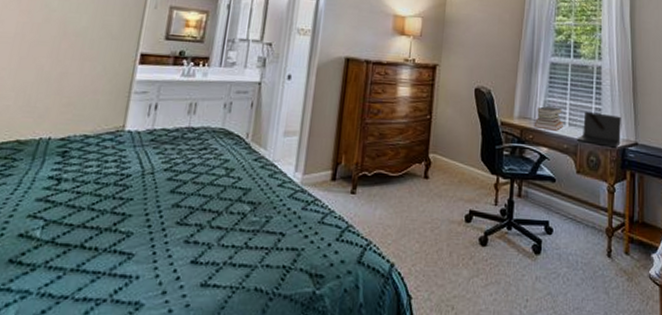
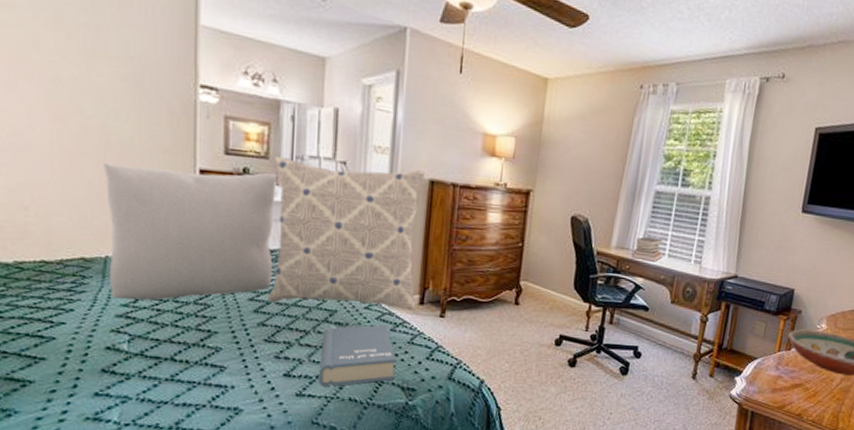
pillow: none [36,50,210,183] -> present [104,163,278,301]
pillow: none [185,39,342,188] -> present [267,155,425,312]
book: none [225,203,307,275] -> present [318,324,397,387]
laptop: present [577,111,621,148] -> none [675,242,724,280]

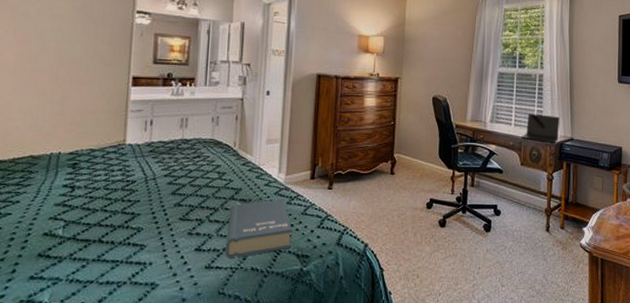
pillow: present [104,163,278,301] -> none [51,76,195,190]
pillow: present [267,155,425,312] -> none [183,62,313,186]
books: present [632,237,664,262] -> none [485,110,511,131]
laptop: none [675,242,724,280] -> present [521,113,560,143]

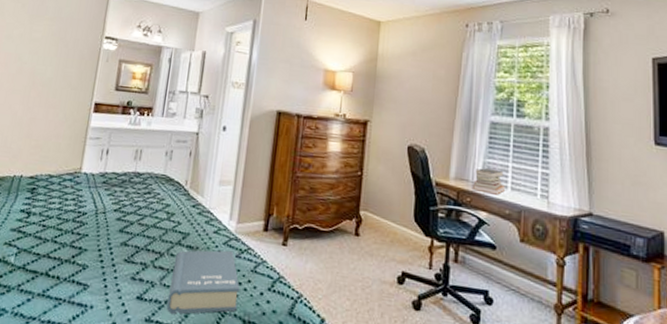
books: none [485,110,511,131] -> present [473,168,506,195]
laptop: present [521,113,560,143] -> none [521,175,572,217]

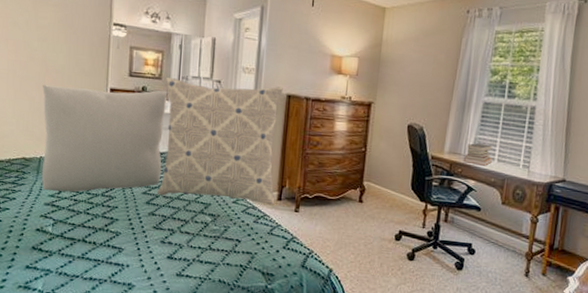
pillow: none [11,98,153,217] -> present [41,85,168,193]
pillow: none [132,91,273,238] -> present [157,76,283,206]
book: present [166,250,240,314] -> none [194,217,259,269]

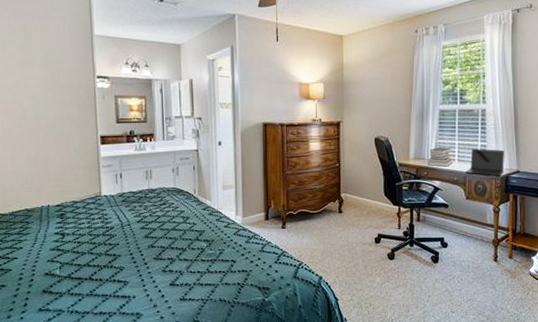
pillow: present [41,85,168,193] -> none [37,132,156,237]
pillow: present [157,76,283,206] -> none [151,117,263,229]
laptop: none [505,148,551,183] -> present [466,148,504,176]

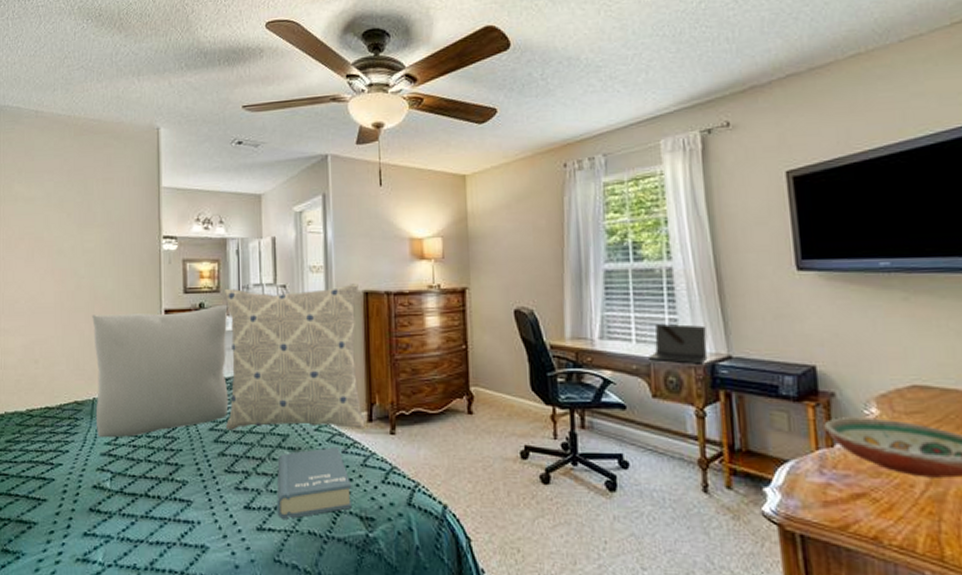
pillow: none [37,132,156,237] -> present [92,304,229,438]
pillow: none [151,117,263,229] -> present [225,283,365,430]
book: none [195,238,253,291] -> present [277,447,353,519]
books: present [428,147,454,167] -> none [592,322,630,350]

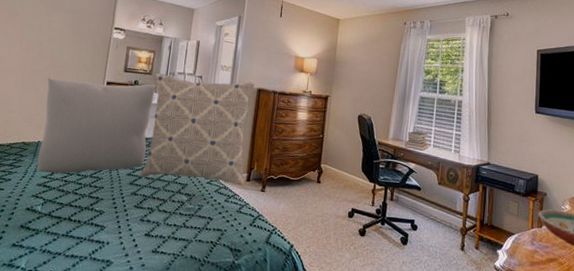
book: present [277,447,353,519] -> none [169,196,228,246]
books: none [592,322,630,350] -> present [406,131,430,151]
laptop: present [649,323,708,364] -> none [440,136,477,166]

